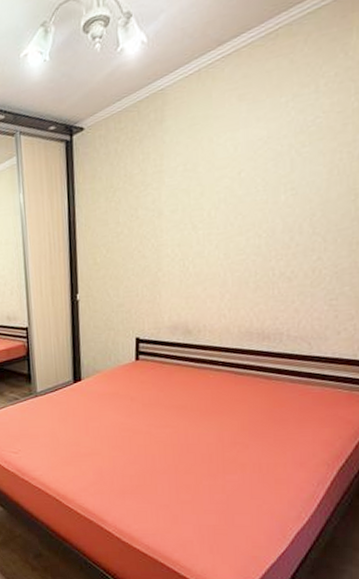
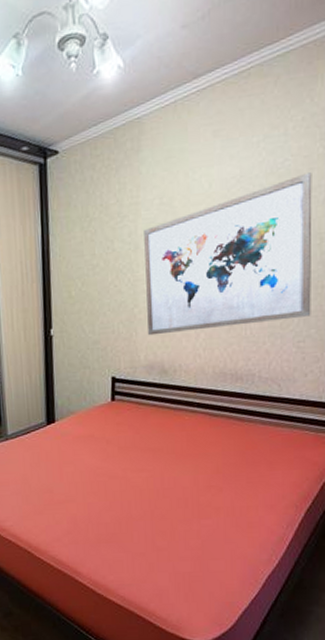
wall art: none [167,128,346,298] -> present [144,172,312,336]

